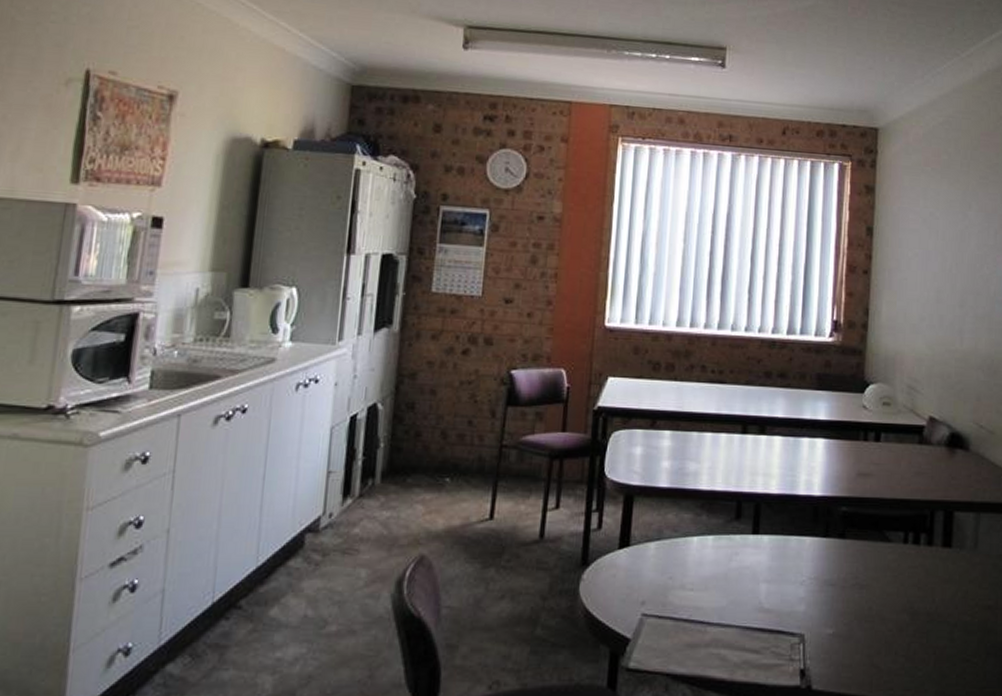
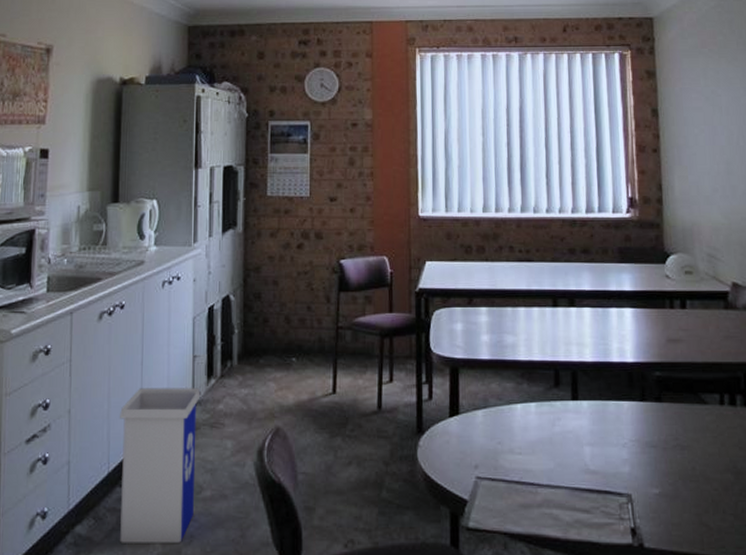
recycling bin: none [221,506,333,684] -> present [120,388,201,543]

